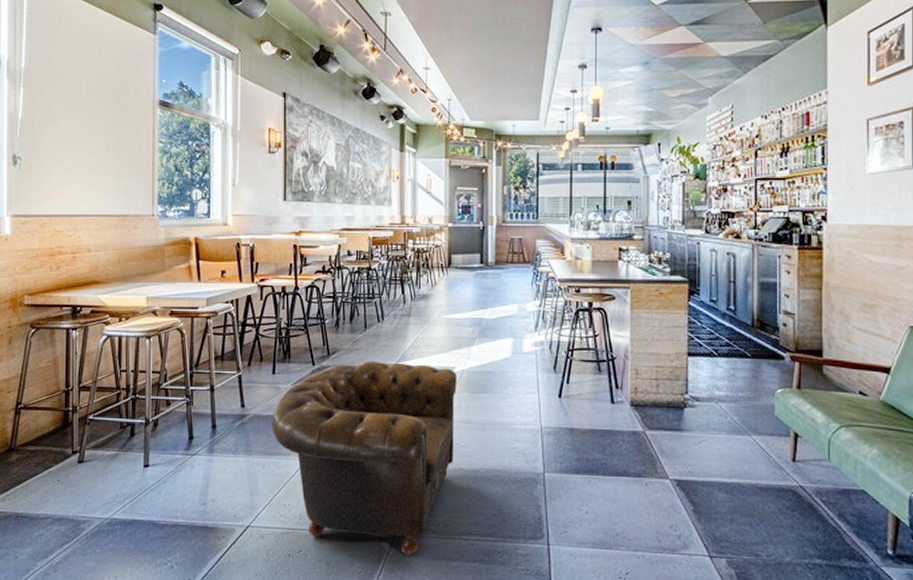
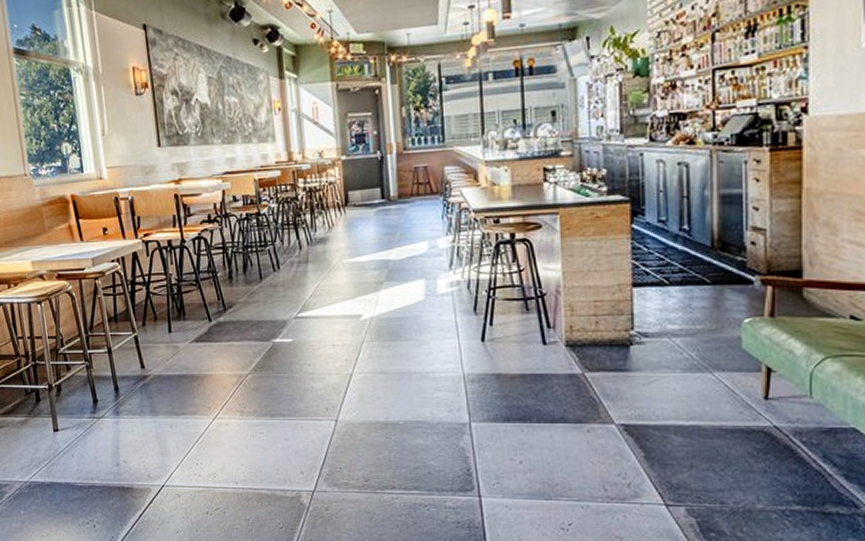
armchair: present [271,360,457,556] -> none [173,313,369,511]

